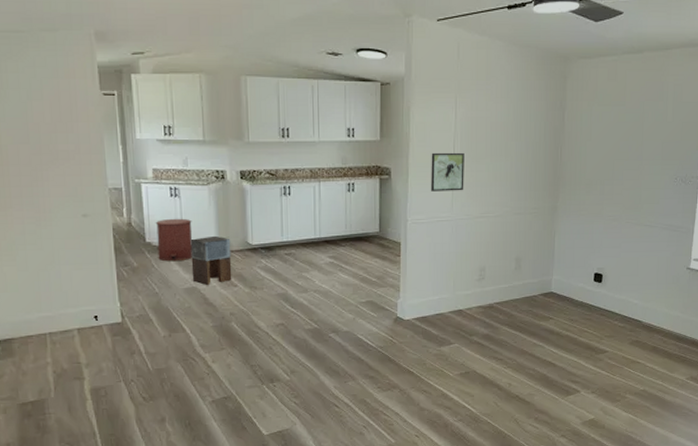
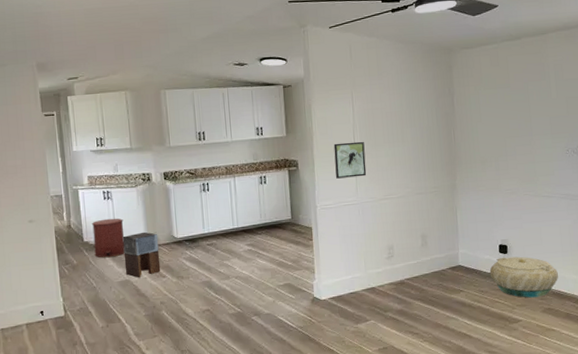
basket: none [581,286,650,329] -> present [489,256,558,298]

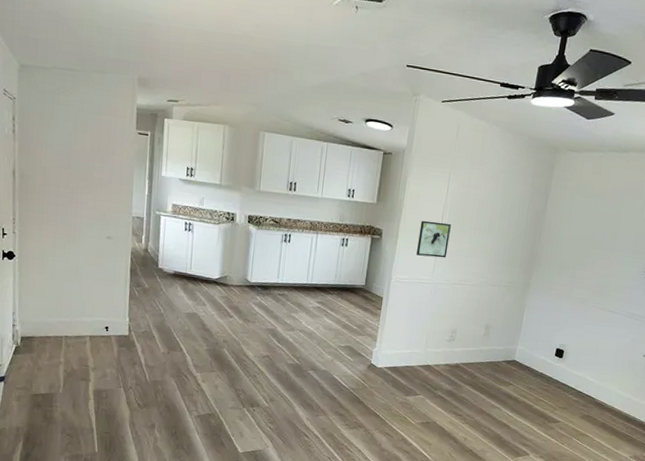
trash can: present [91,218,125,258] -> none [167,249,201,288]
stool: present [122,232,161,277] -> none [194,269,232,313]
basket: present [489,256,558,298] -> none [541,360,605,404]

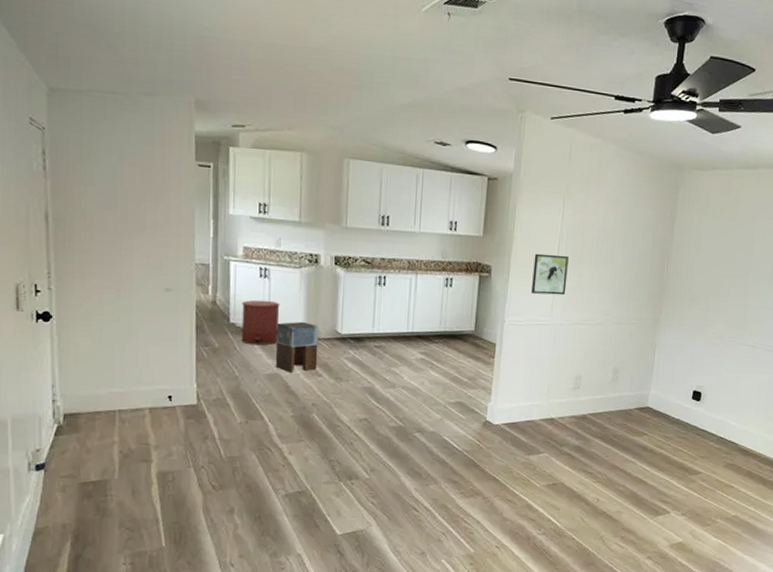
trash can: none [167,249,201,288] -> present [241,299,280,345]
stool: none [194,269,232,313] -> present [275,321,319,372]

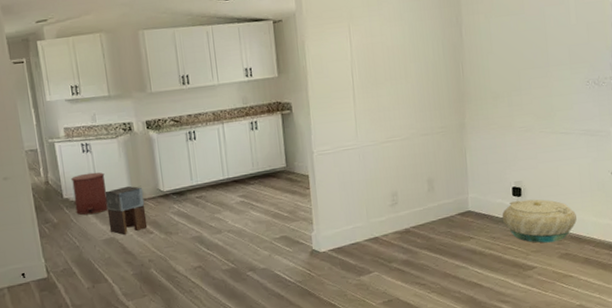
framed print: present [531,253,569,296] -> none [330,79,367,122]
basket: none [678,405,748,451] -> present [502,199,577,243]

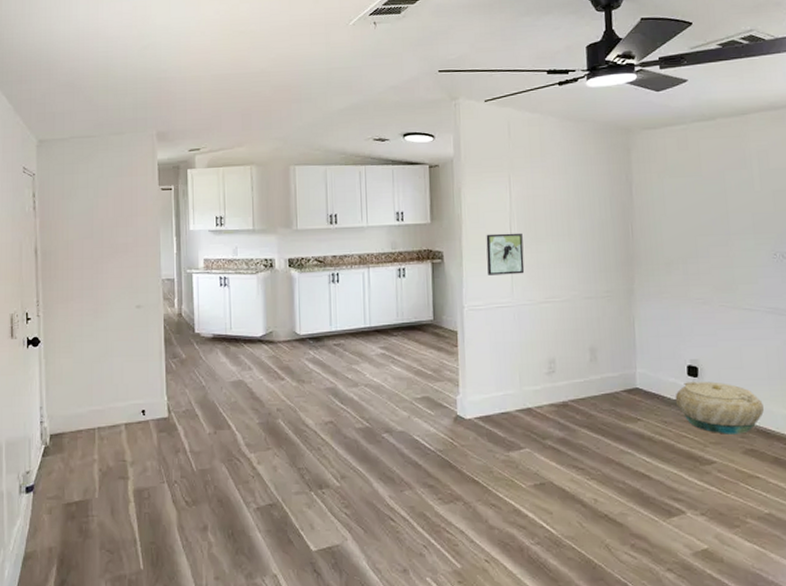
trash can: present [70,172,108,215] -> none [204,308,240,353]
stool: present [105,186,148,235] -> none [238,325,279,378]
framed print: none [330,79,367,122] -> present [486,232,525,275]

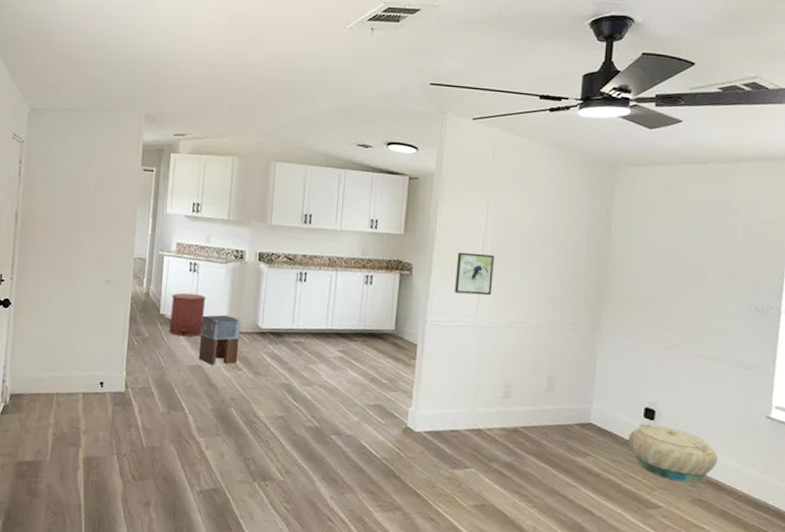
trash can: none [204,308,240,353] -> present [169,292,206,337]
stool: none [238,325,279,378] -> present [198,314,241,365]

